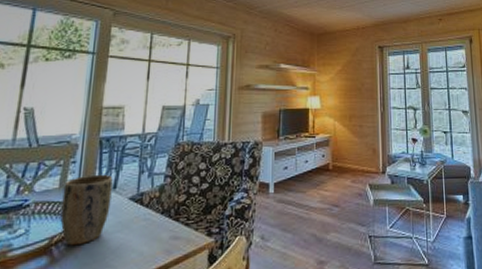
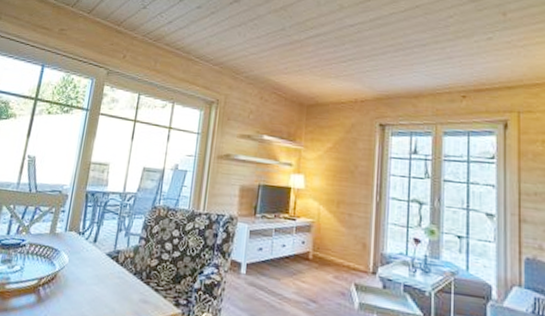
plant pot: present [60,174,113,246] -> none [48,225,94,291]

